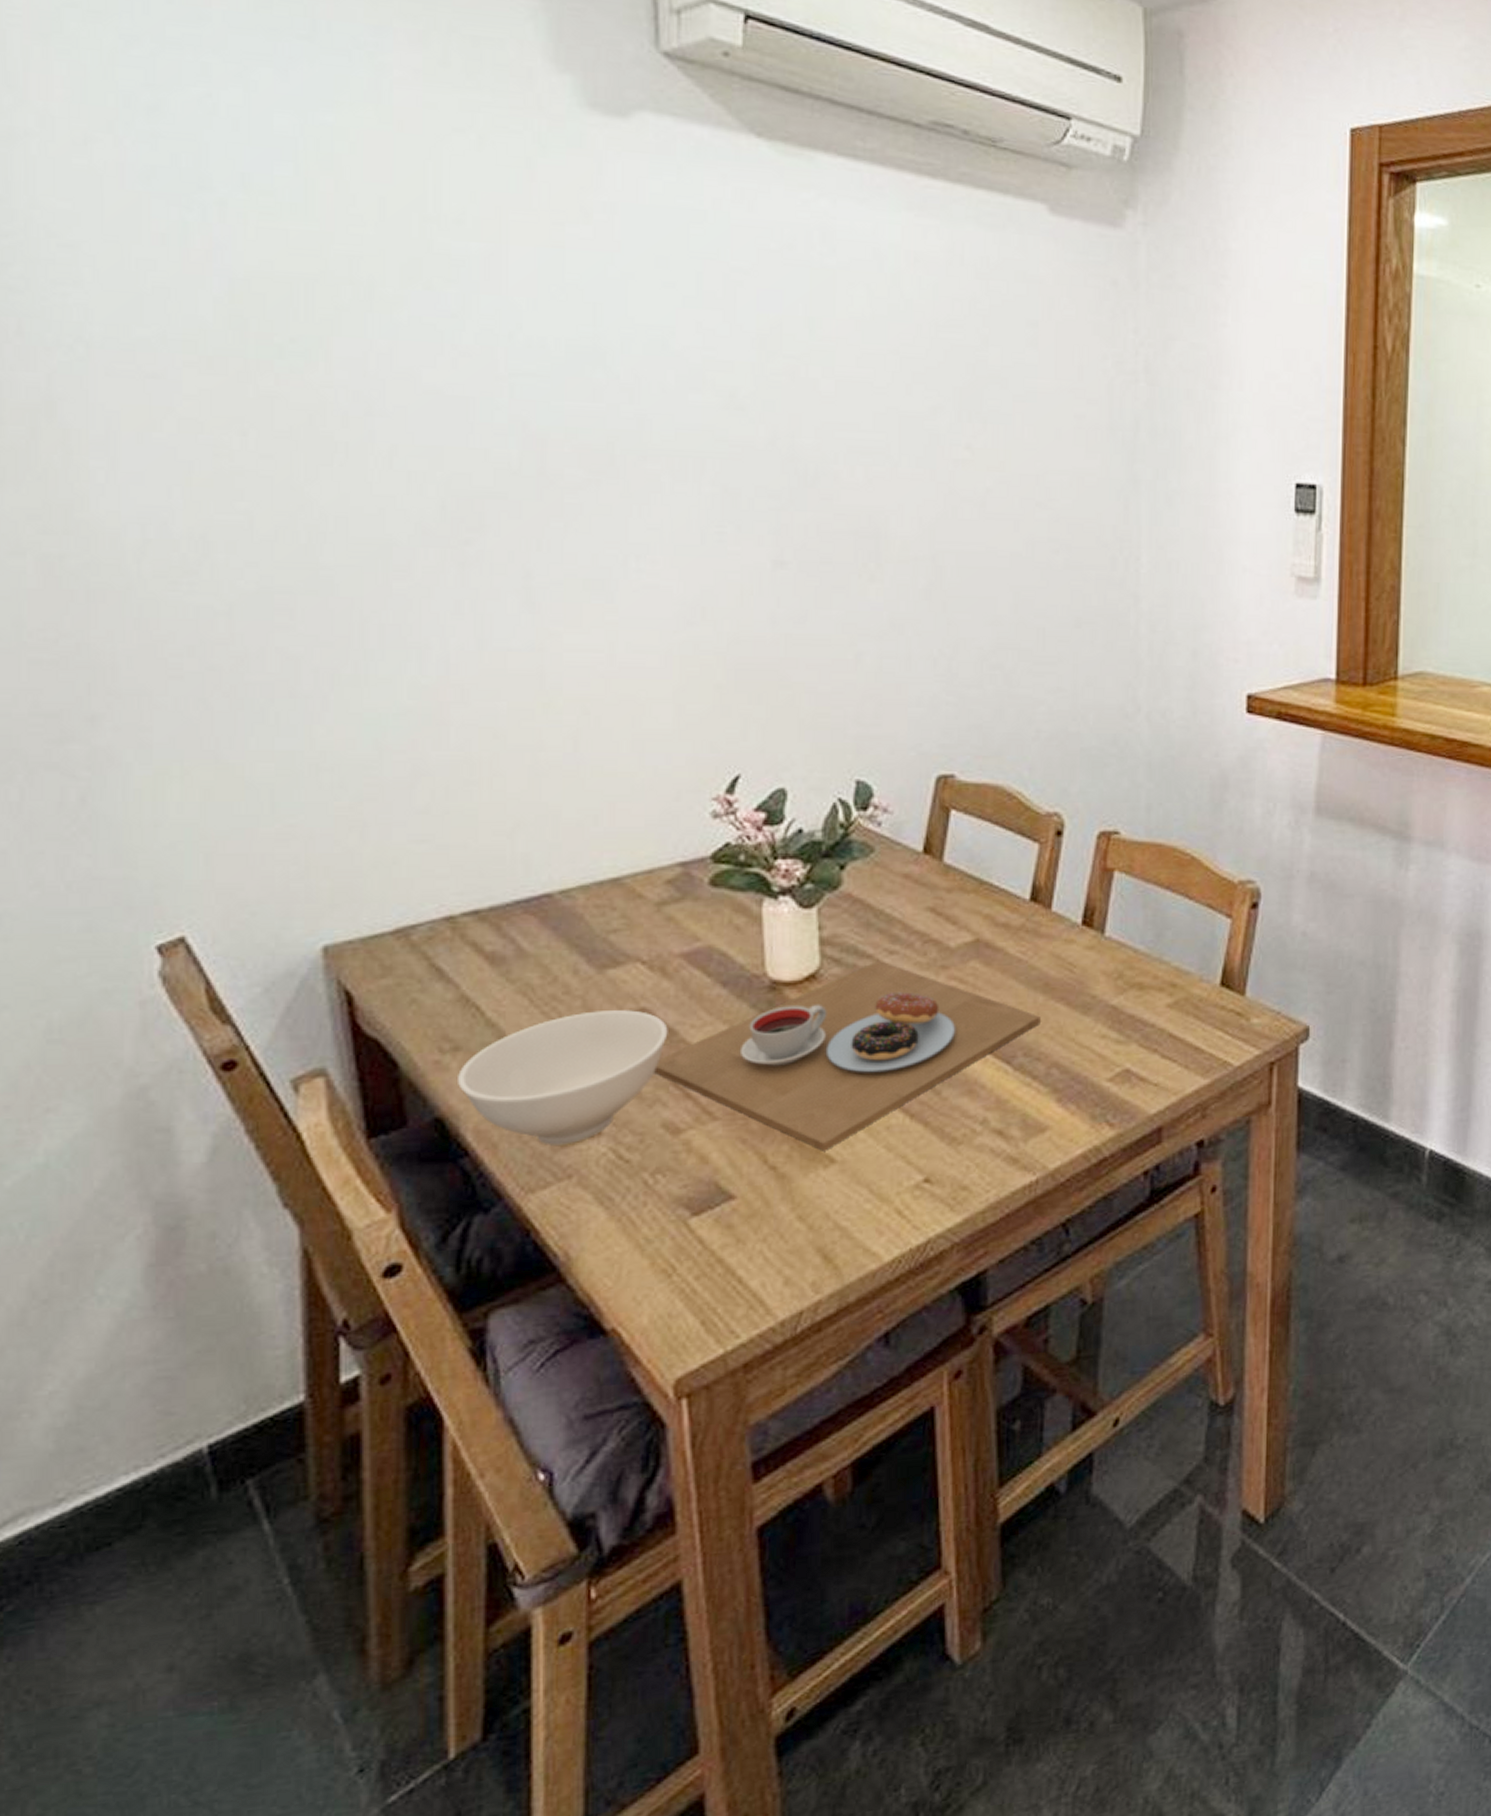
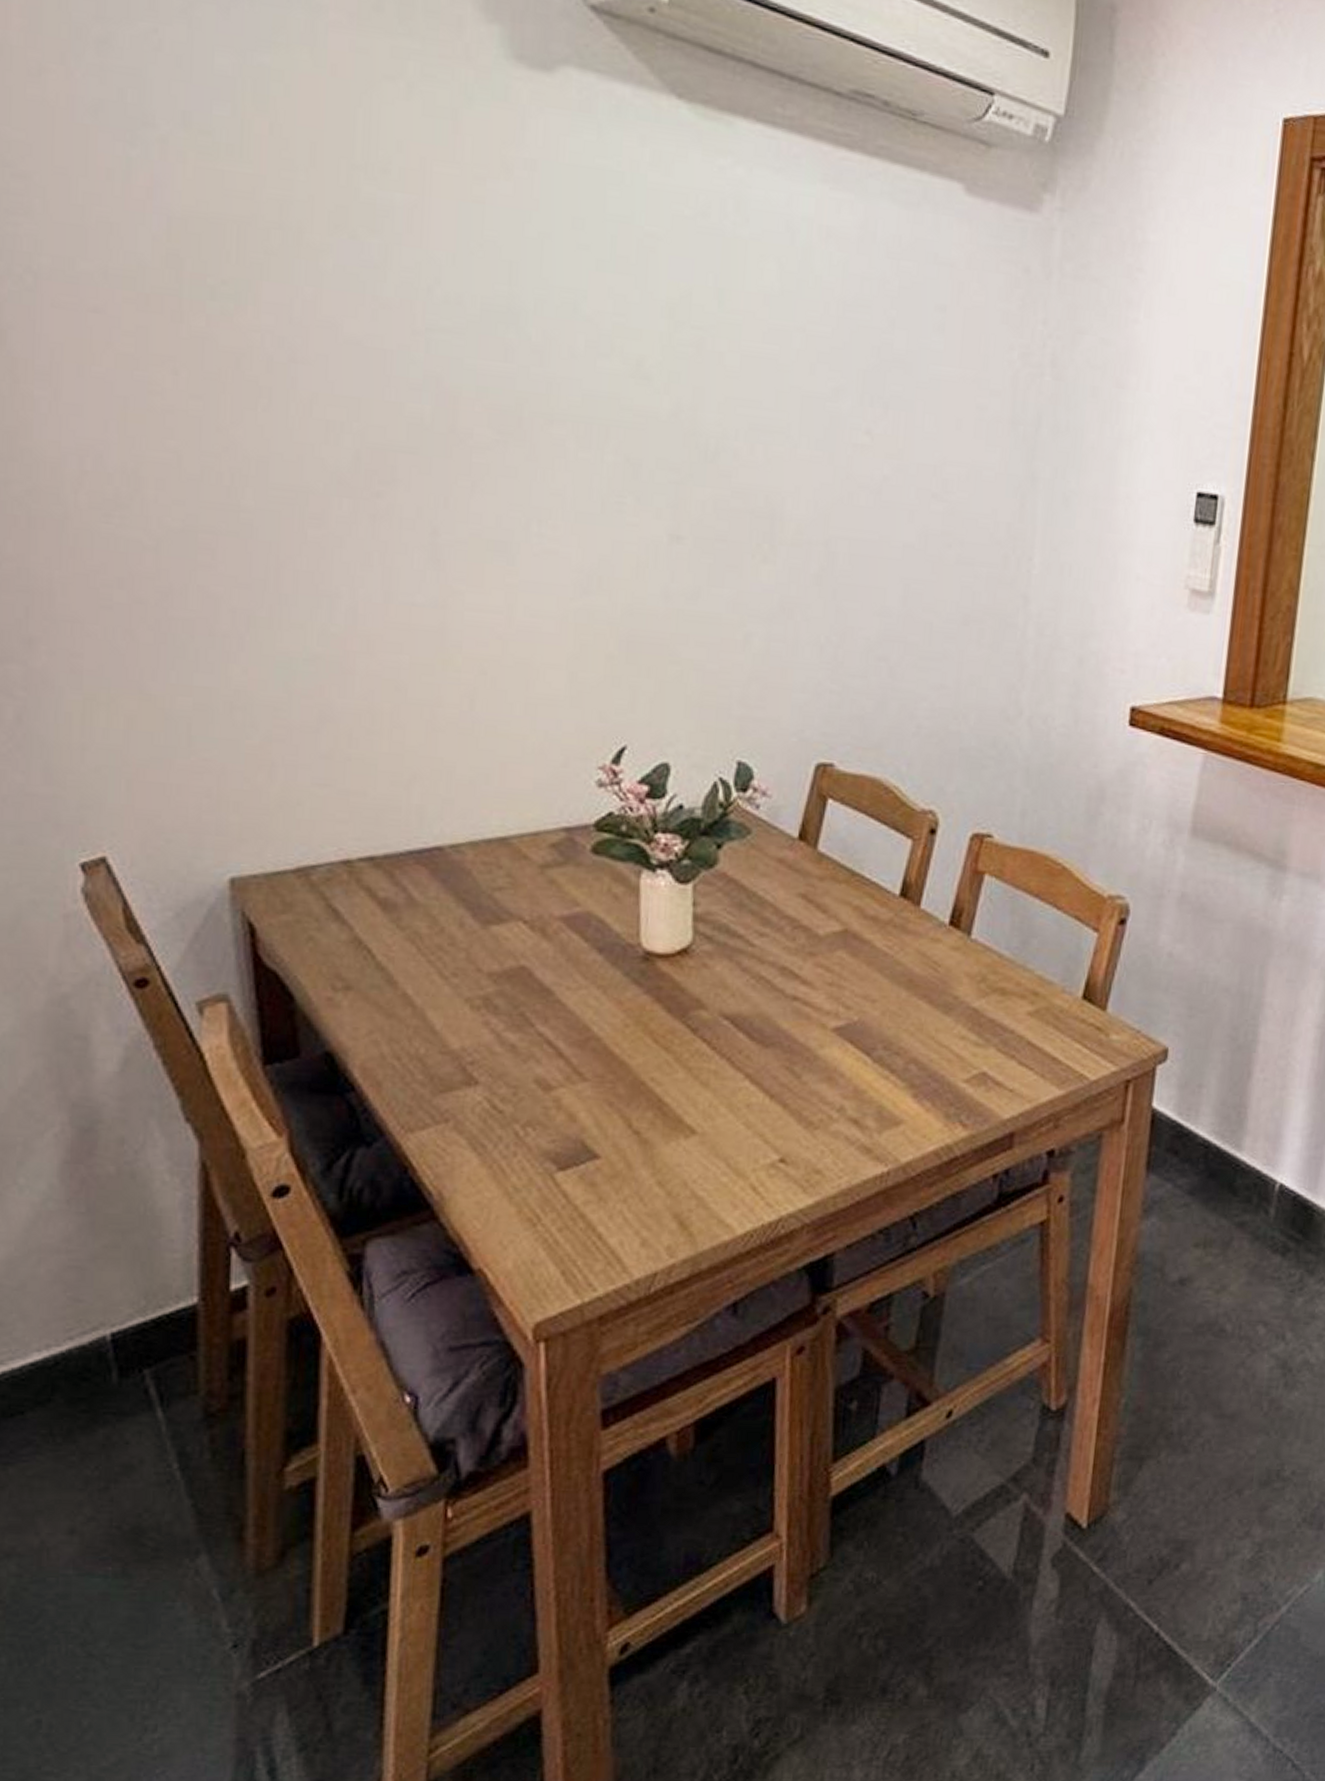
bowl: present [458,1010,668,1145] -> none [348,964,545,1090]
place setting: present [654,961,1041,1151] -> none [530,942,903,1122]

